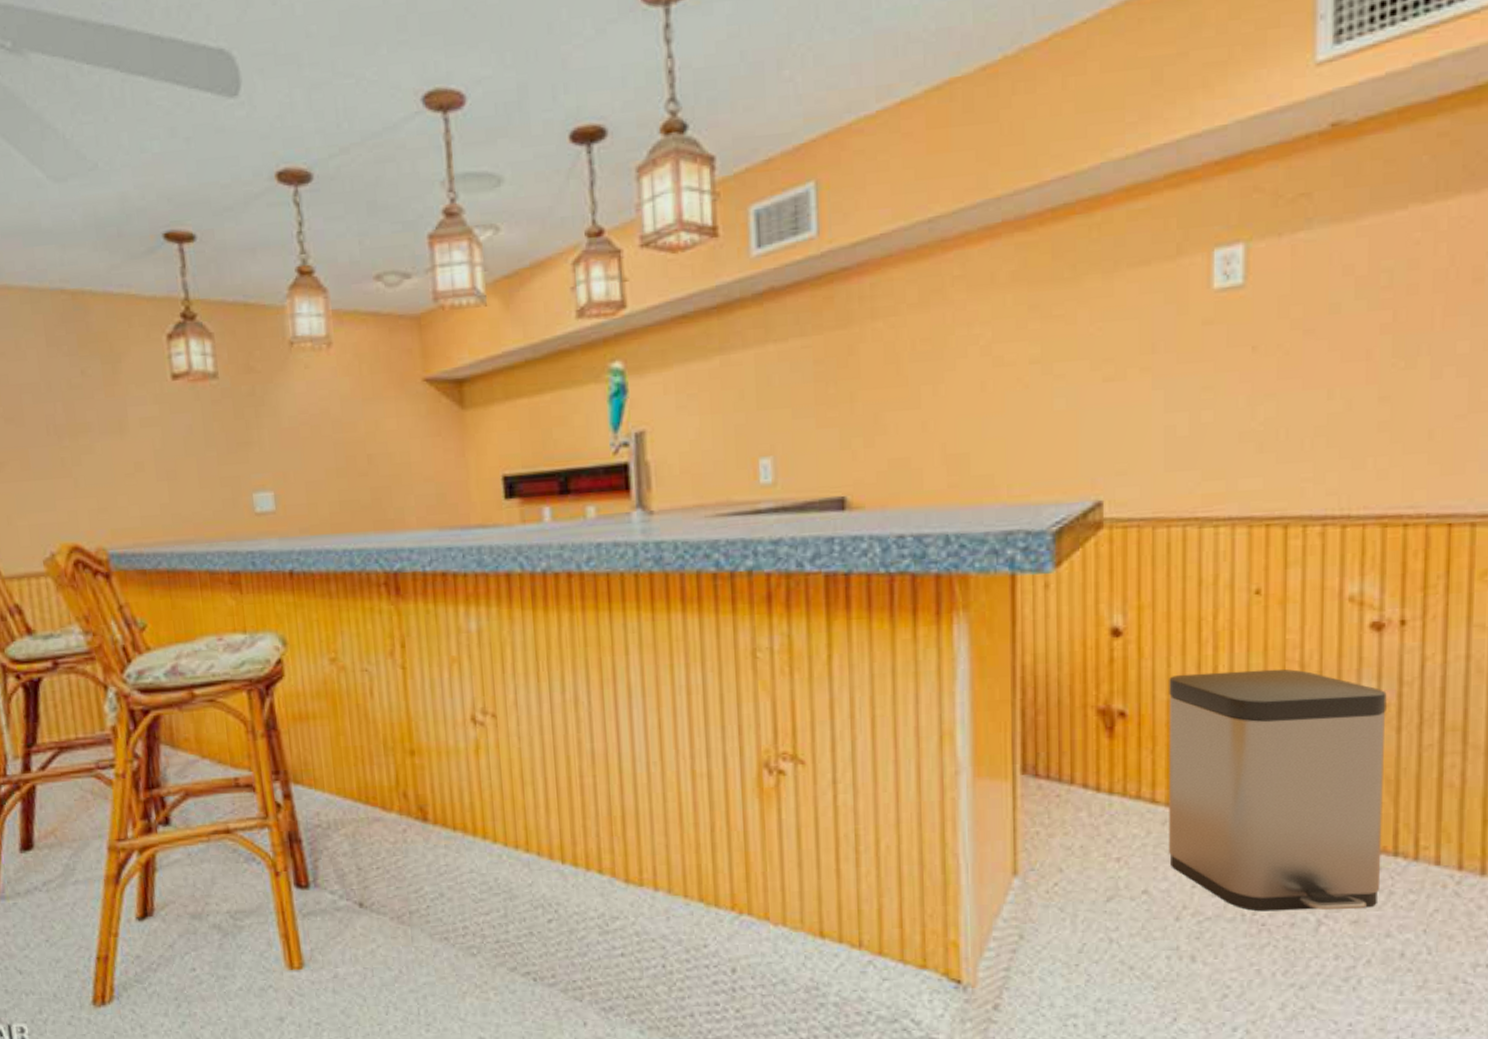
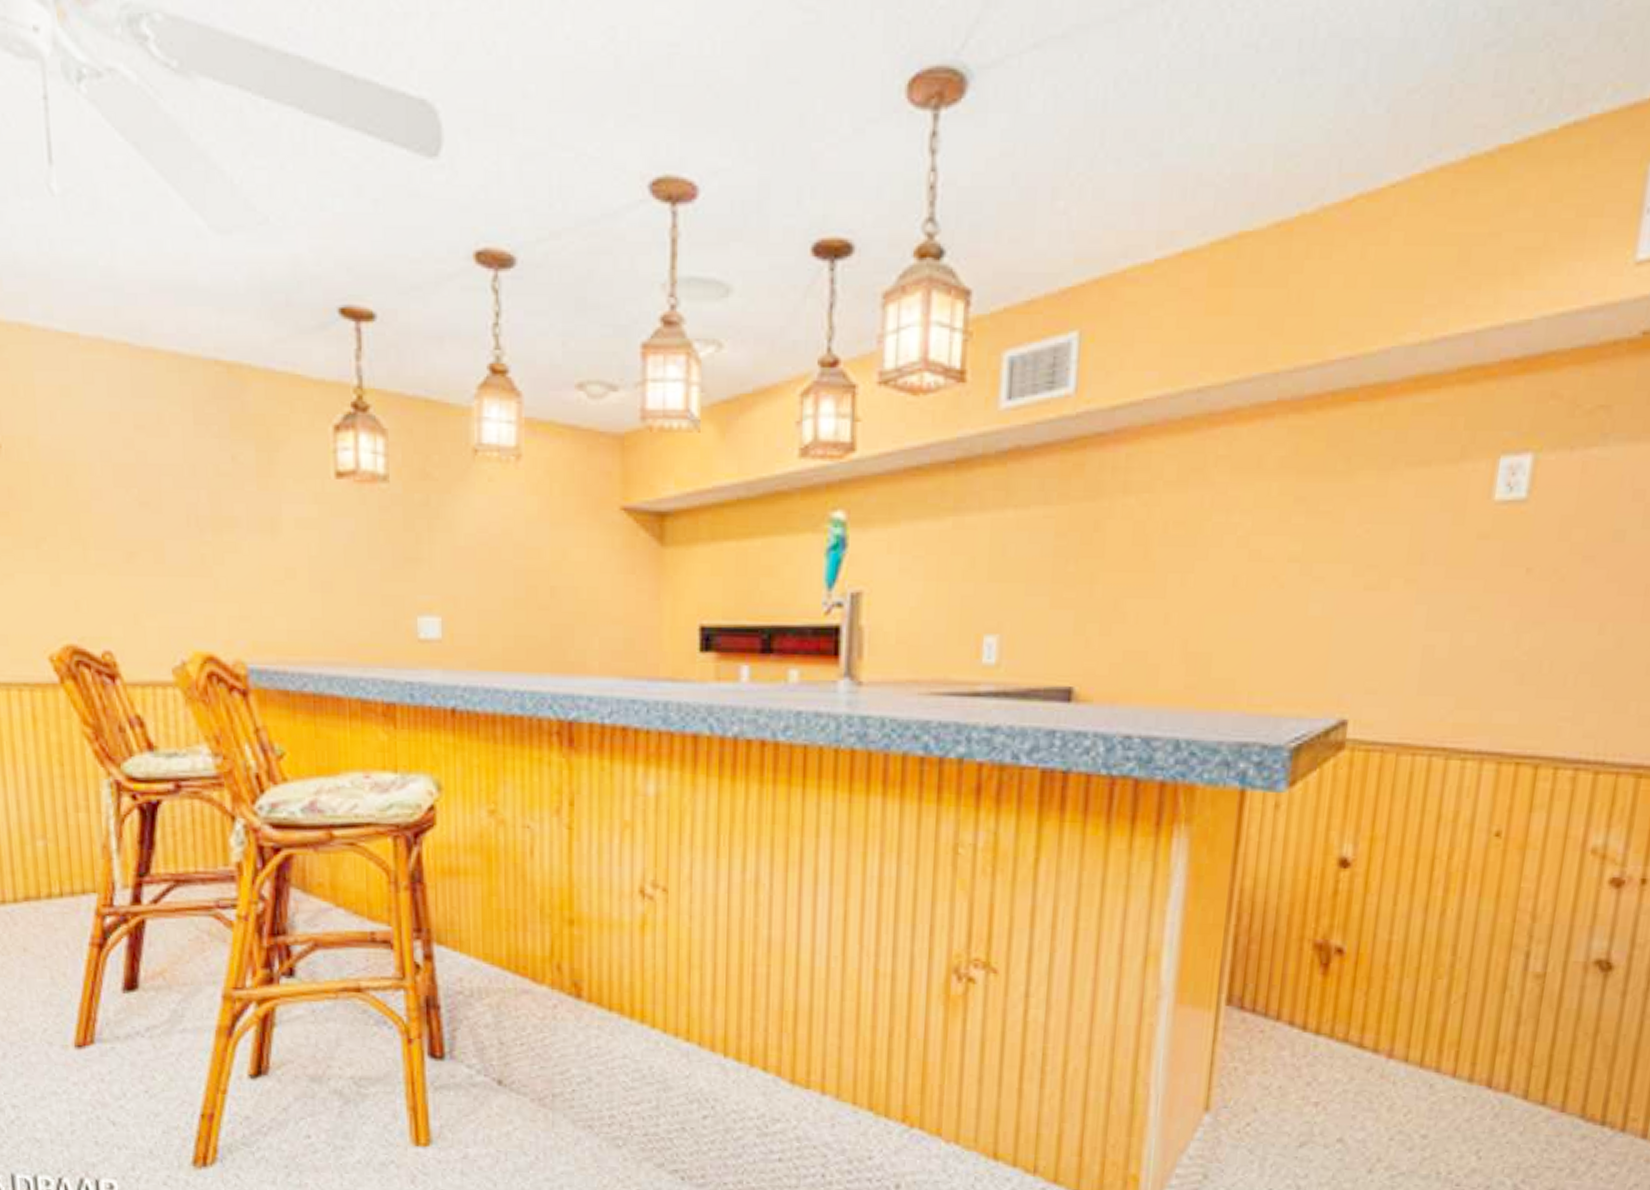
pedal bin: present [1169,668,1387,912] -> none [1370,914,1617,1176]

